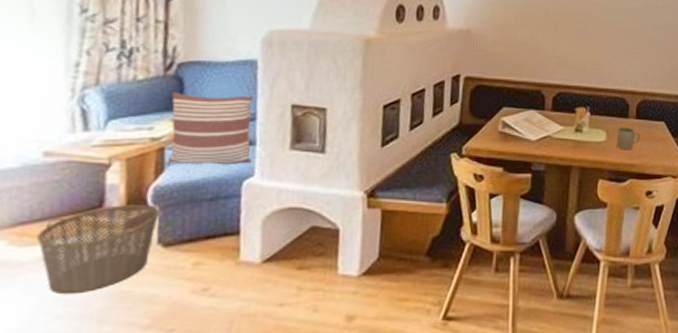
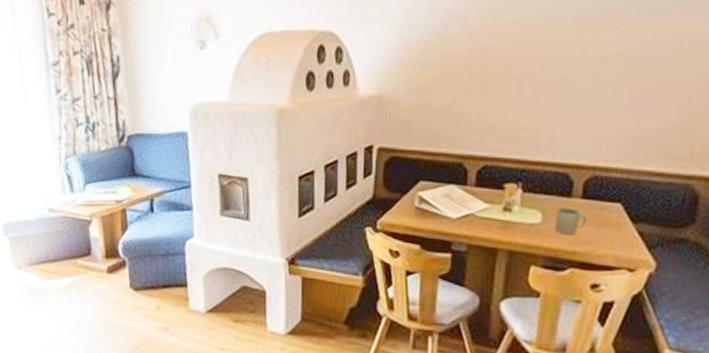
basket: present [37,205,160,295] -> none [53,254,128,319]
pillow: present [167,91,253,164] -> none [126,161,191,227]

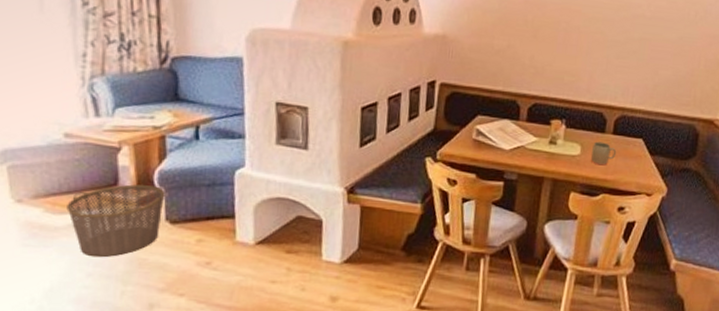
basket: none [53,254,128,319] -> present [66,184,165,258]

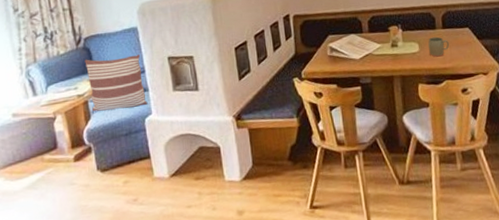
basket: present [66,184,165,258] -> none [21,143,94,211]
pillow: none [168,84,242,156] -> present [84,54,148,112]

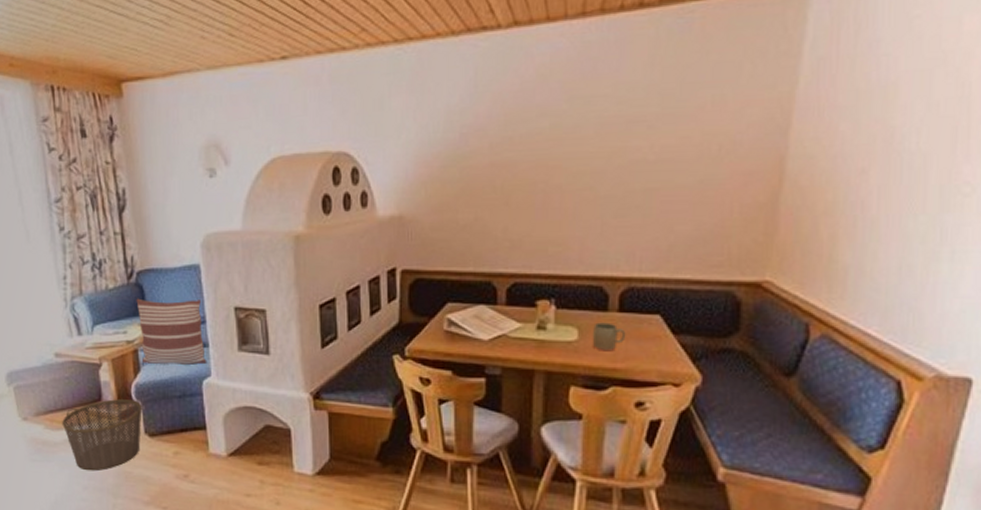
basket: none [21,143,94,211] -> present [62,399,142,471]

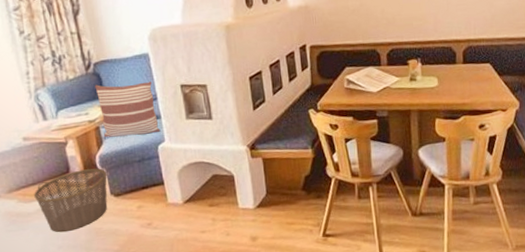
mug: present [592,322,626,352] -> none [447,71,470,92]

